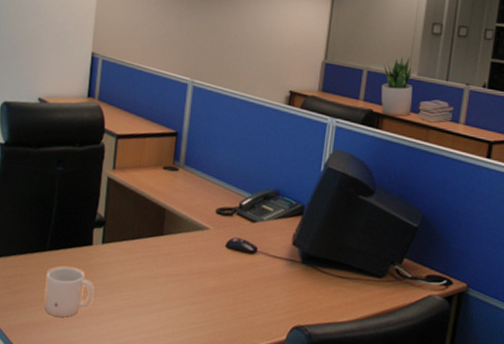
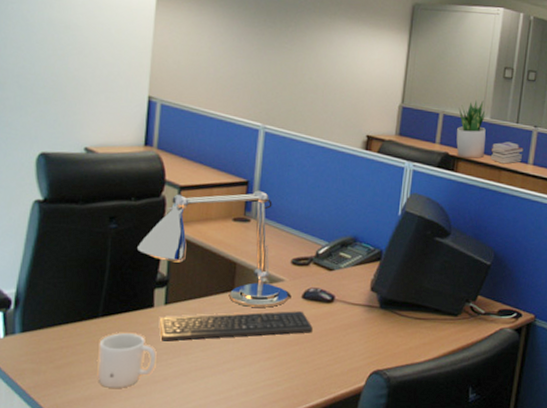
desk lamp: none [78,141,216,254] -> present [135,190,291,308]
computer keyboard: none [97,254,236,282] -> present [160,311,313,341]

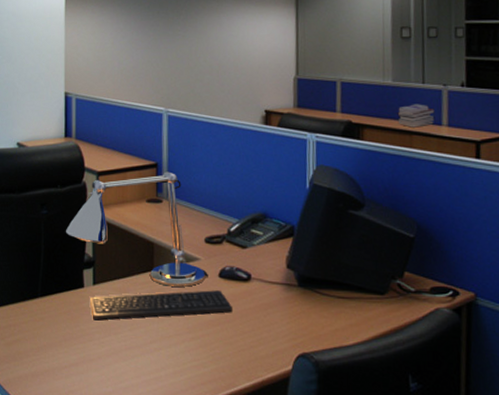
mug: present [97,333,157,388] -> none [40,312,90,366]
planter: present [456,100,487,160] -> none [356,63,391,126]

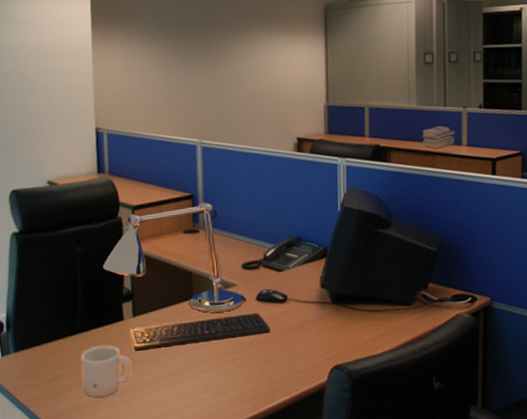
mug: none [40,312,90,366] -> present [81,346,132,397]

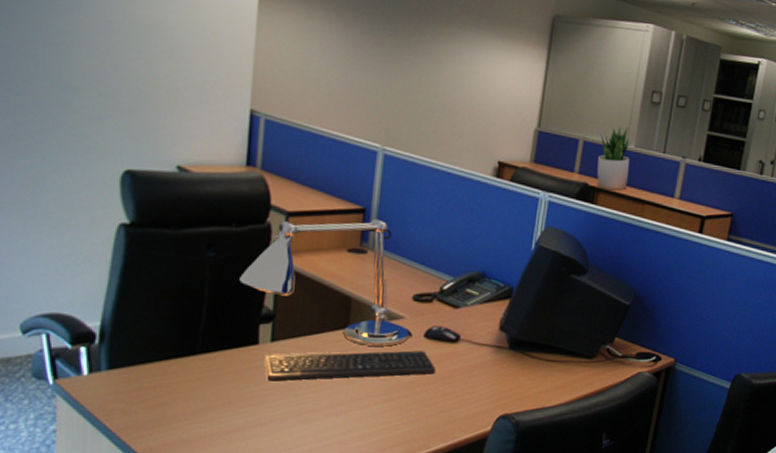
mug: present [81,346,132,397] -> none [195,372,262,431]
planter: none [383,88,415,149] -> present [597,126,631,192]
books: present [421,126,455,149] -> none [633,173,670,197]

